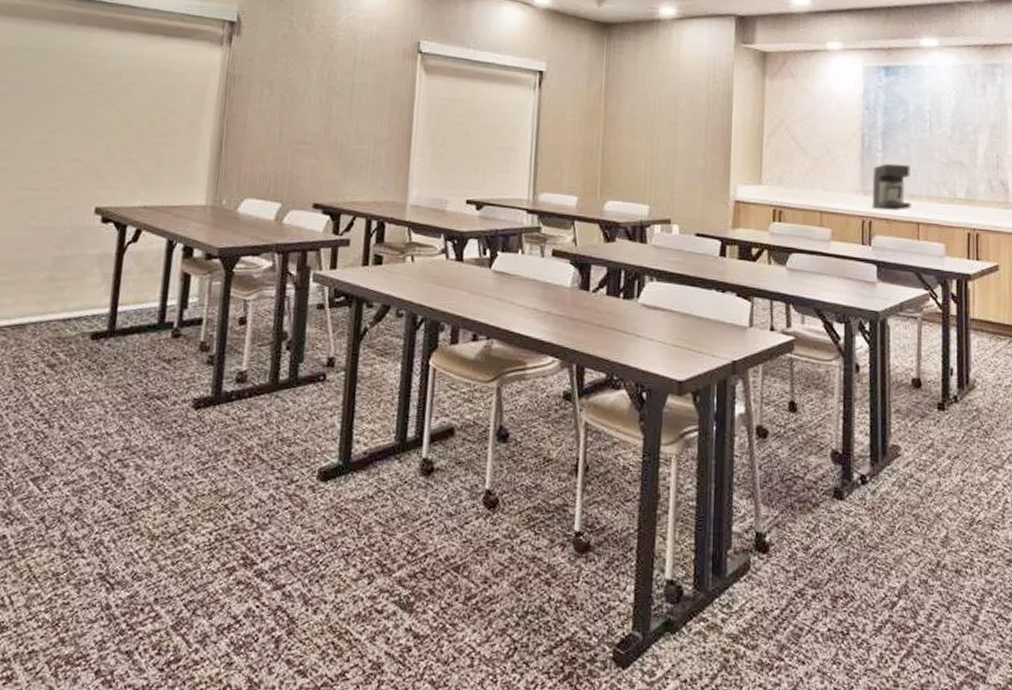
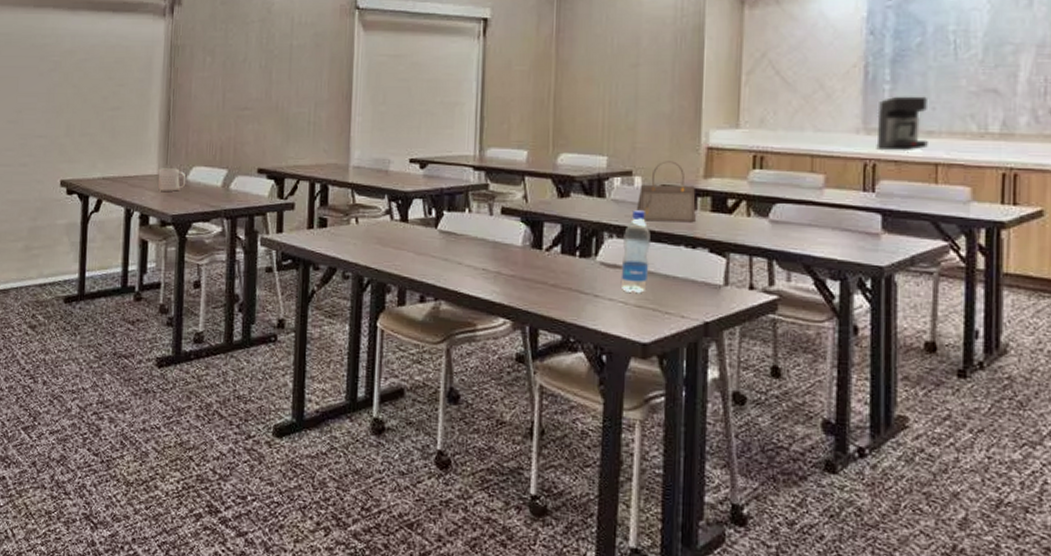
mug: none [205,199,237,224] -> present [158,168,186,191]
bottle: none [659,256,686,334] -> present [620,210,651,294]
handbag: none [675,211,726,269] -> present [637,161,696,223]

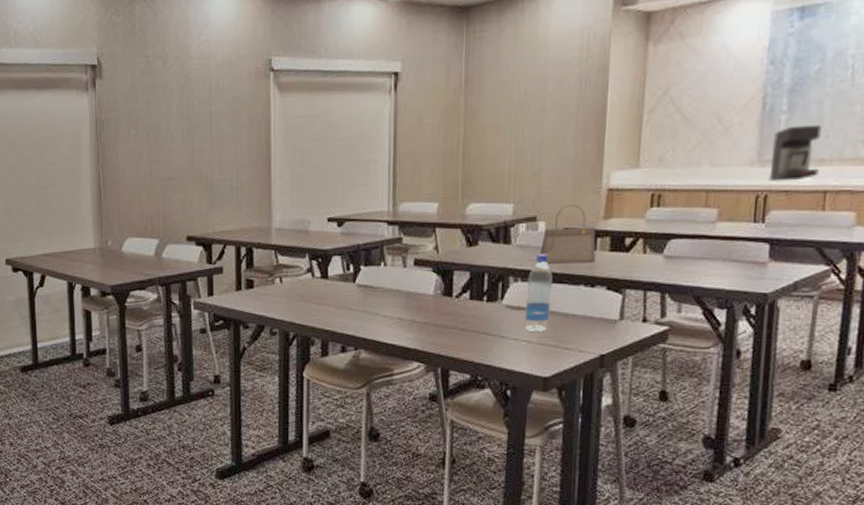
mug: present [158,168,186,191] -> none [94,241,121,263]

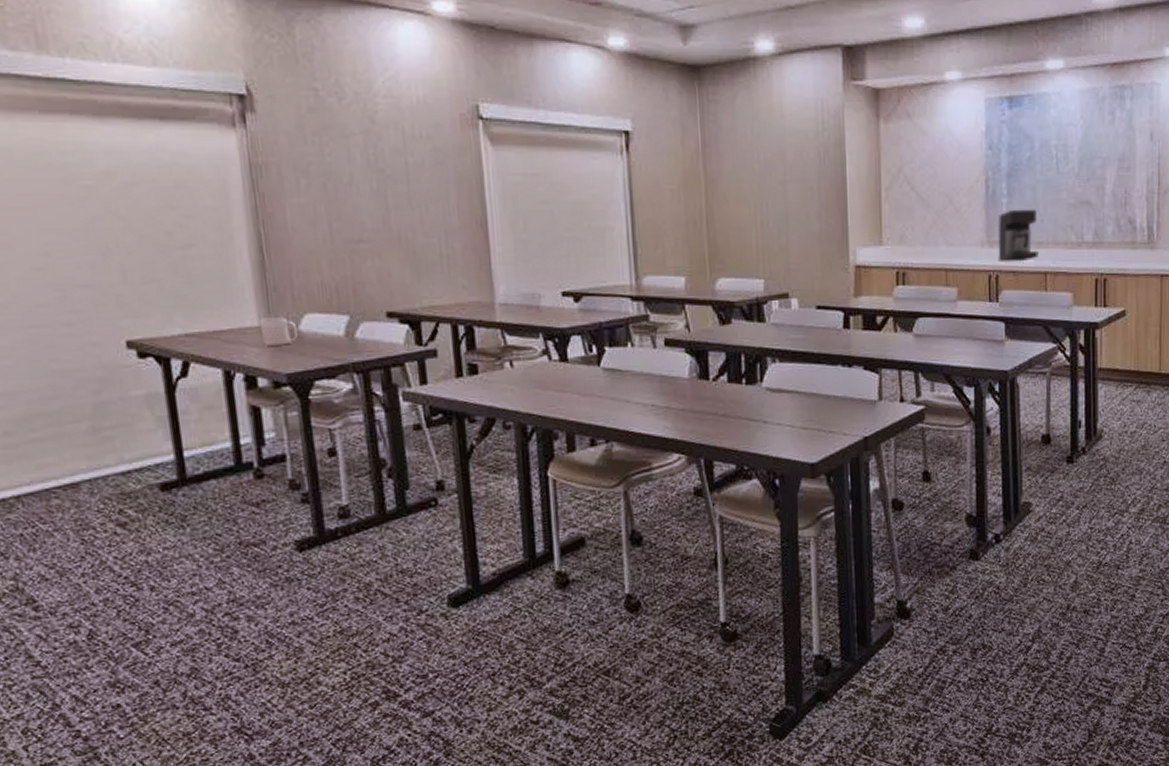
mug: none [94,241,121,263] -> present [259,317,299,346]
bottle: present [524,254,553,333] -> none [785,333,812,416]
handbag: present [541,204,596,264] -> none [796,281,850,343]

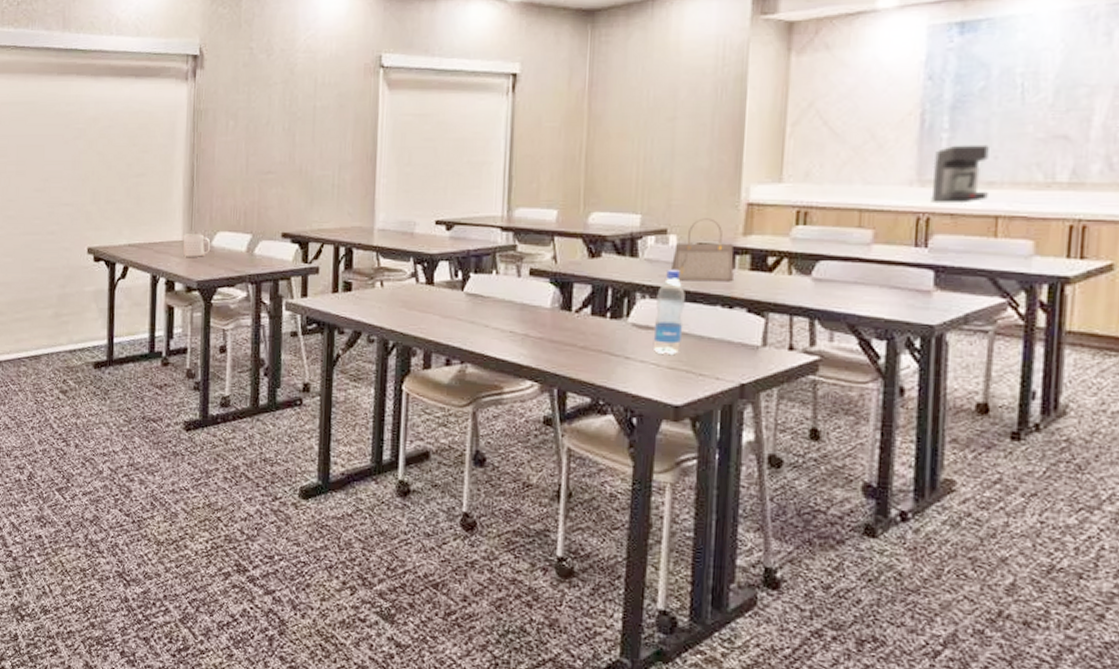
bottle: none [785,333,812,416] -> present [653,270,685,356]
handbag: none [796,281,850,343] -> present [671,218,734,282]

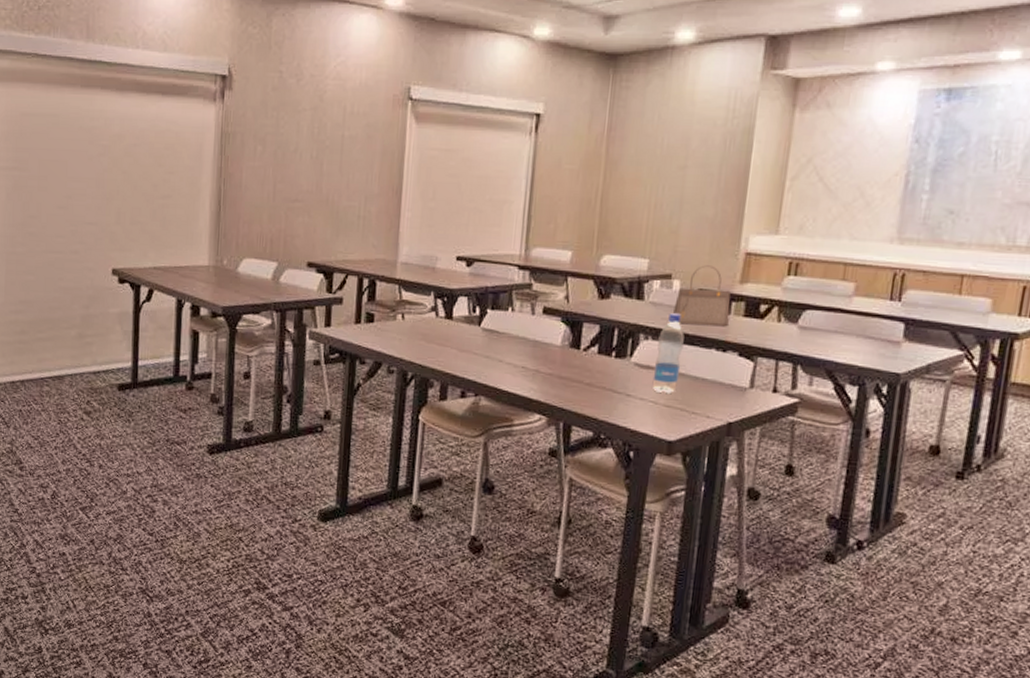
mug: present [183,234,211,257] -> none [209,259,237,283]
coffee maker: present [931,144,989,204] -> none [907,206,962,262]

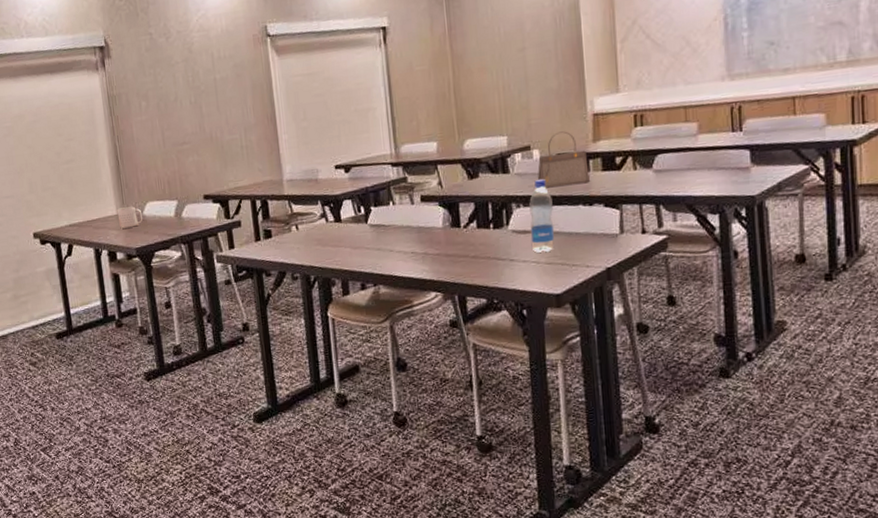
mug: none [209,259,237,283] -> present [117,206,143,229]

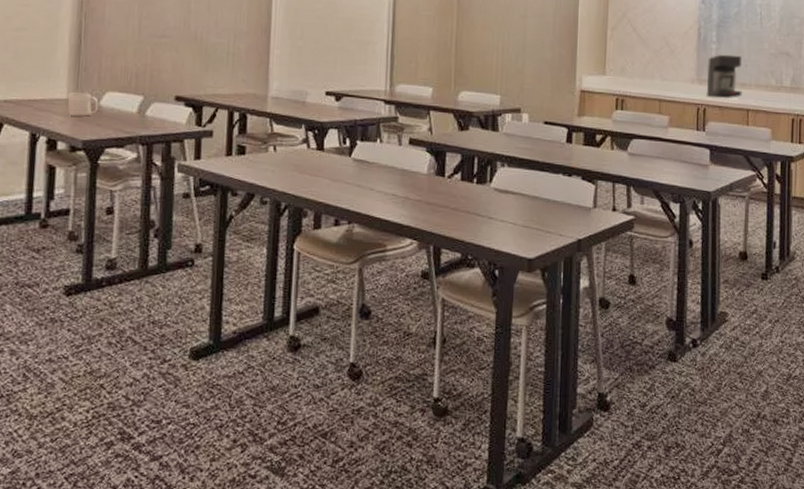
bottle: present [529,179,555,253] -> none [510,143,535,216]
handbag: present [538,131,590,189] -> none [525,101,572,155]
coffee maker: none [738,37,785,94] -> present [706,54,742,99]

